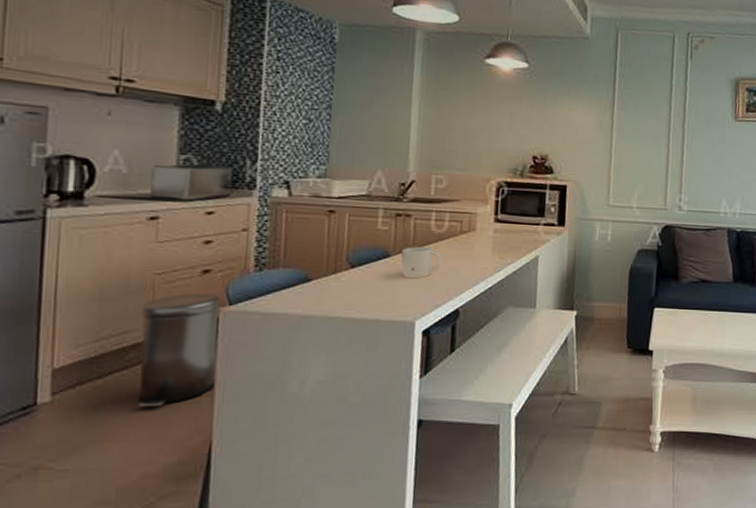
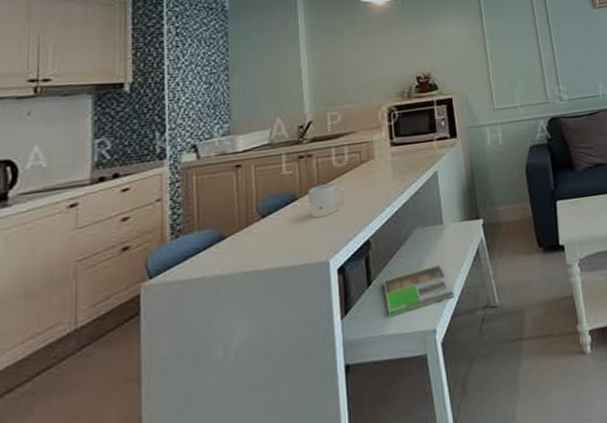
pedal bin: present [137,293,221,408] -> none [65,270,141,407]
toaster: present [150,163,234,203] -> none [69,141,145,188]
magazine: none [466,344,536,384] -> present [383,263,455,317]

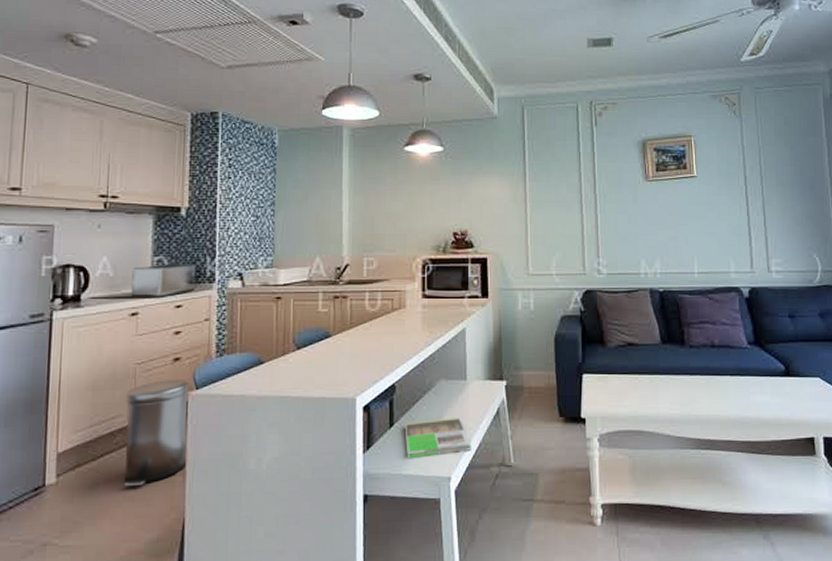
pedal bin: none [65,270,141,407] -> present [123,380,189,487]
toaster: none [69,141,145,188] -> present [131,264,197,299]
mug: present [307,183,346,219] -> none [340,326,376,357]

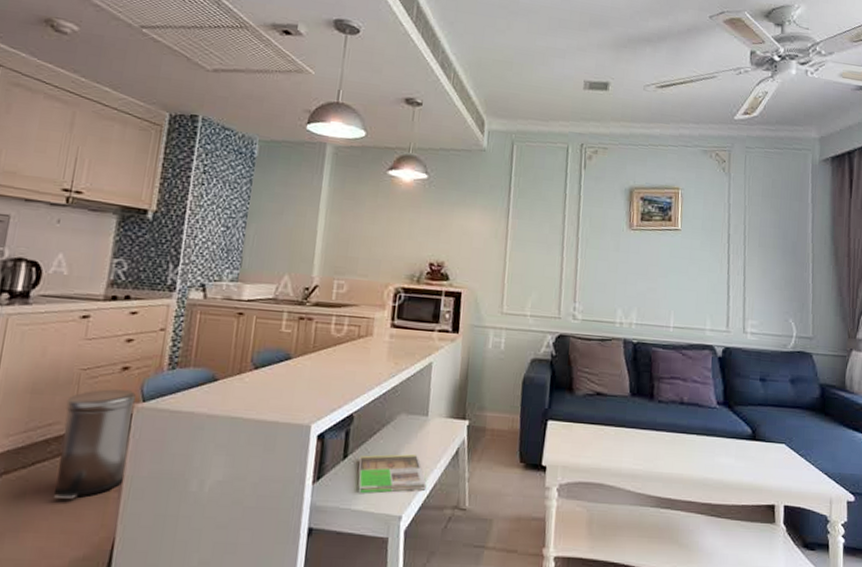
toaster: present [131,264,197,299] -> none [84,267,158,303]

